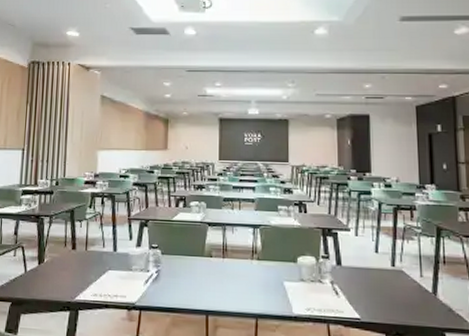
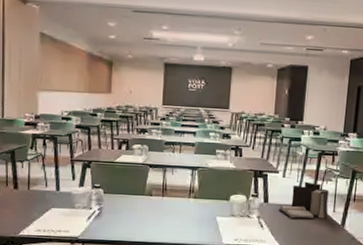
hardback book: none [354,240,415,286] -> present [278,181,329,219]

